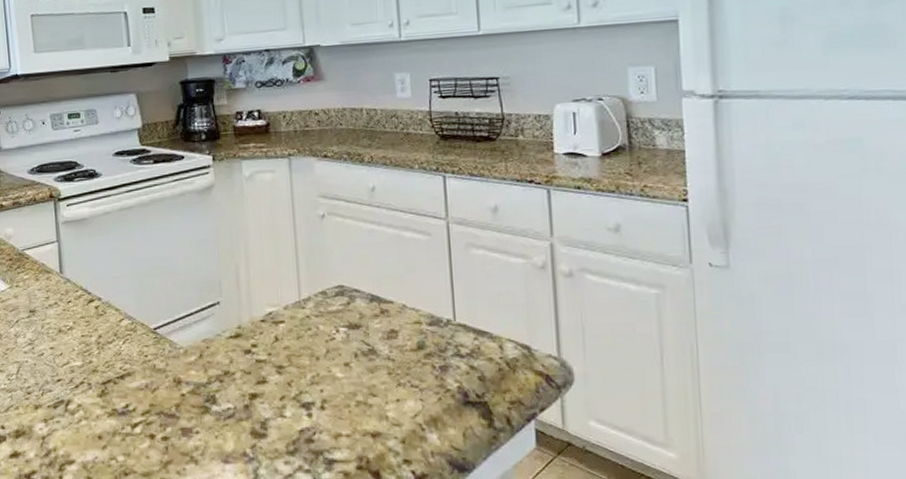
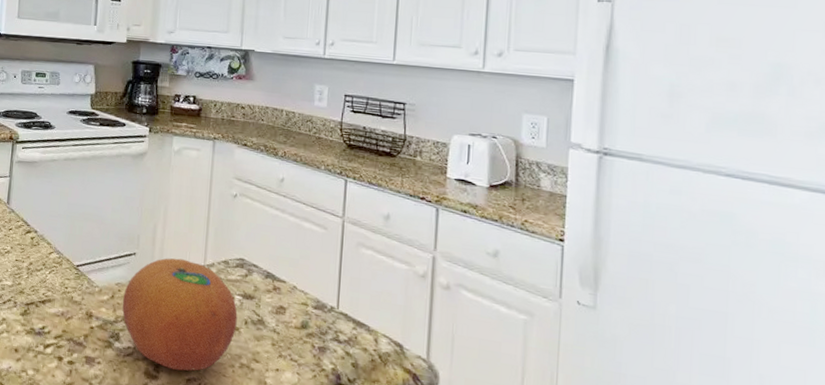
fruit: none [212,298,346,424] -> present [122,258,238,371]

